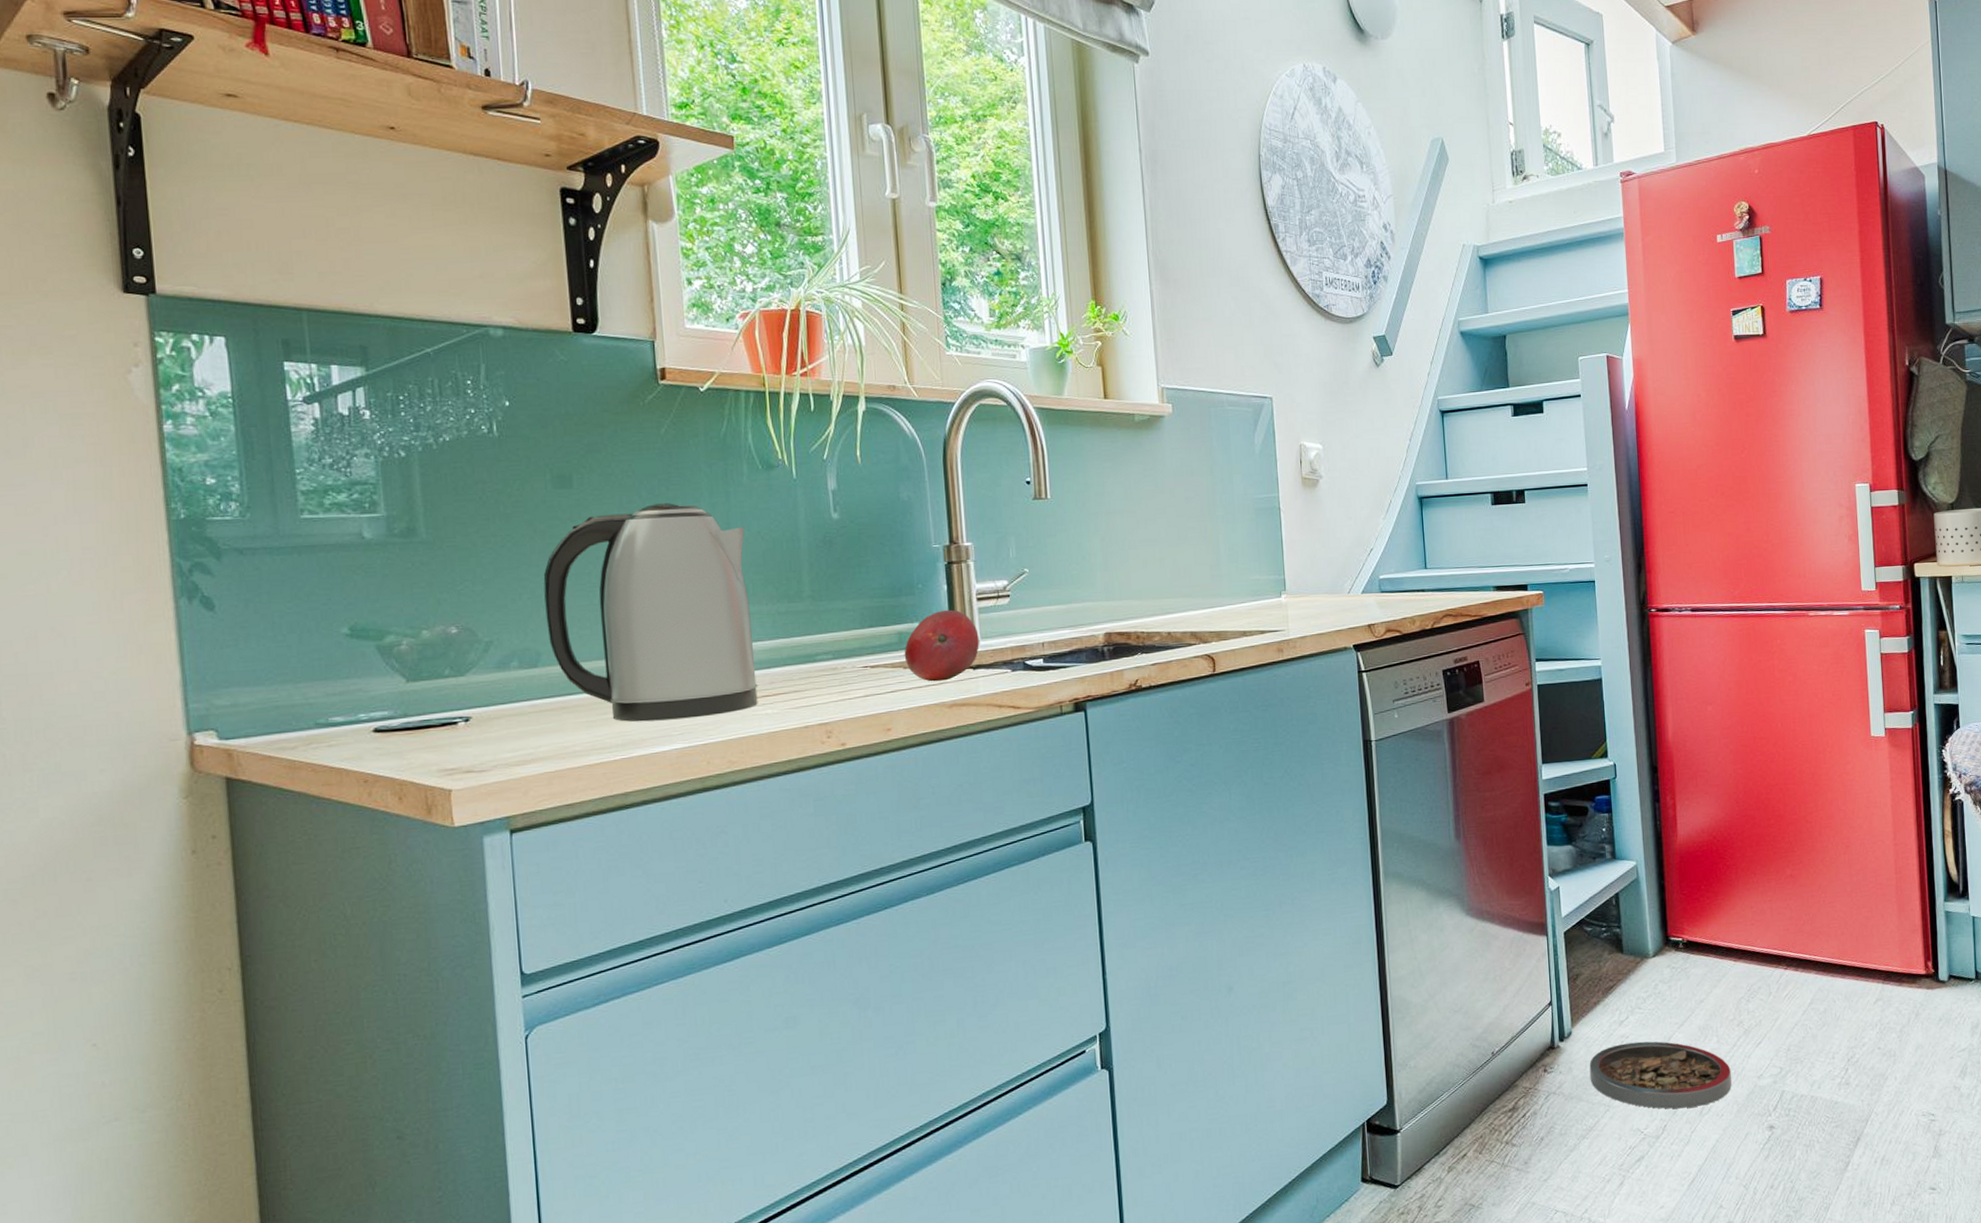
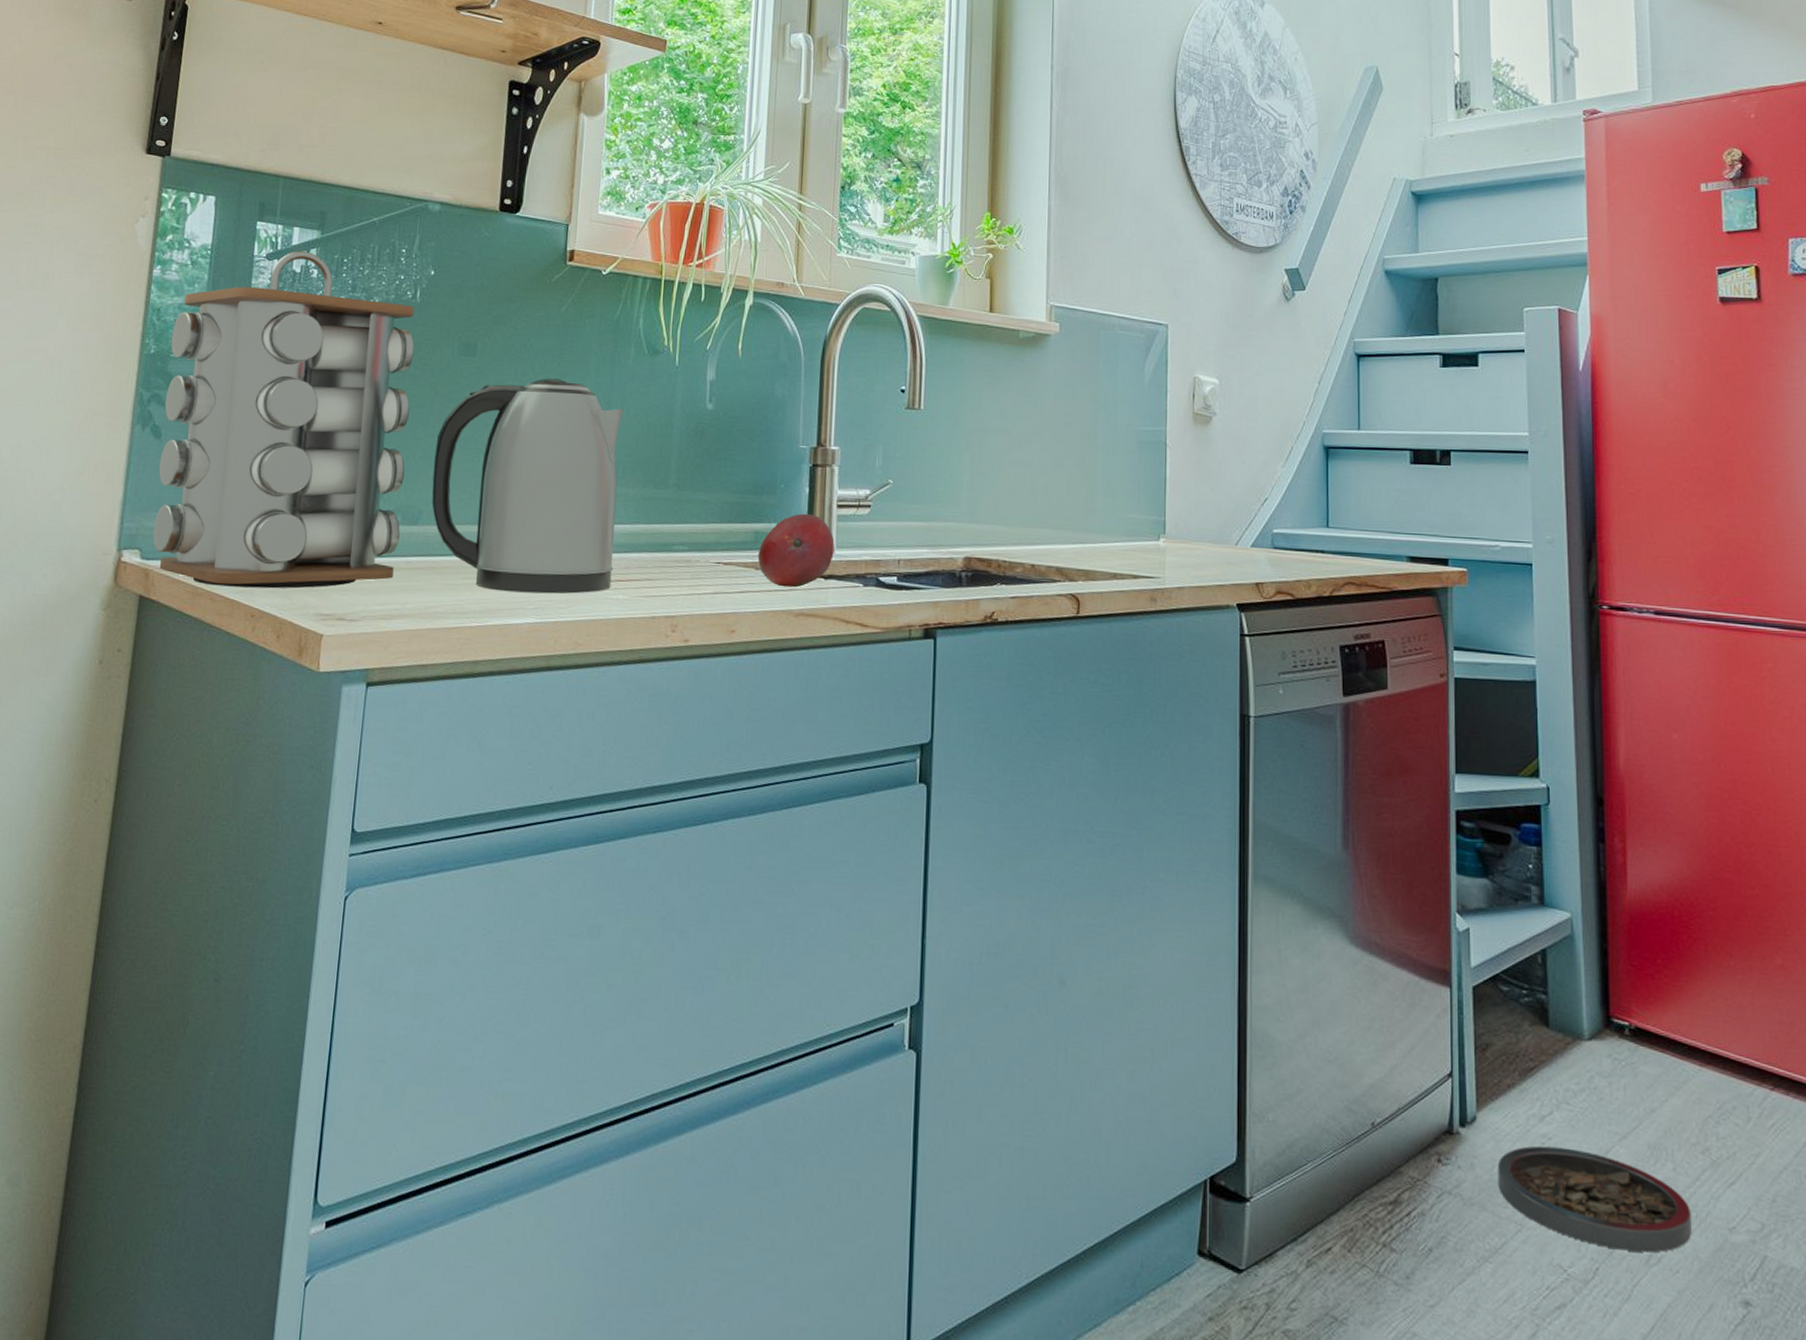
spice rack: none [202,391,520,757] -> present [152,251,414,589]

